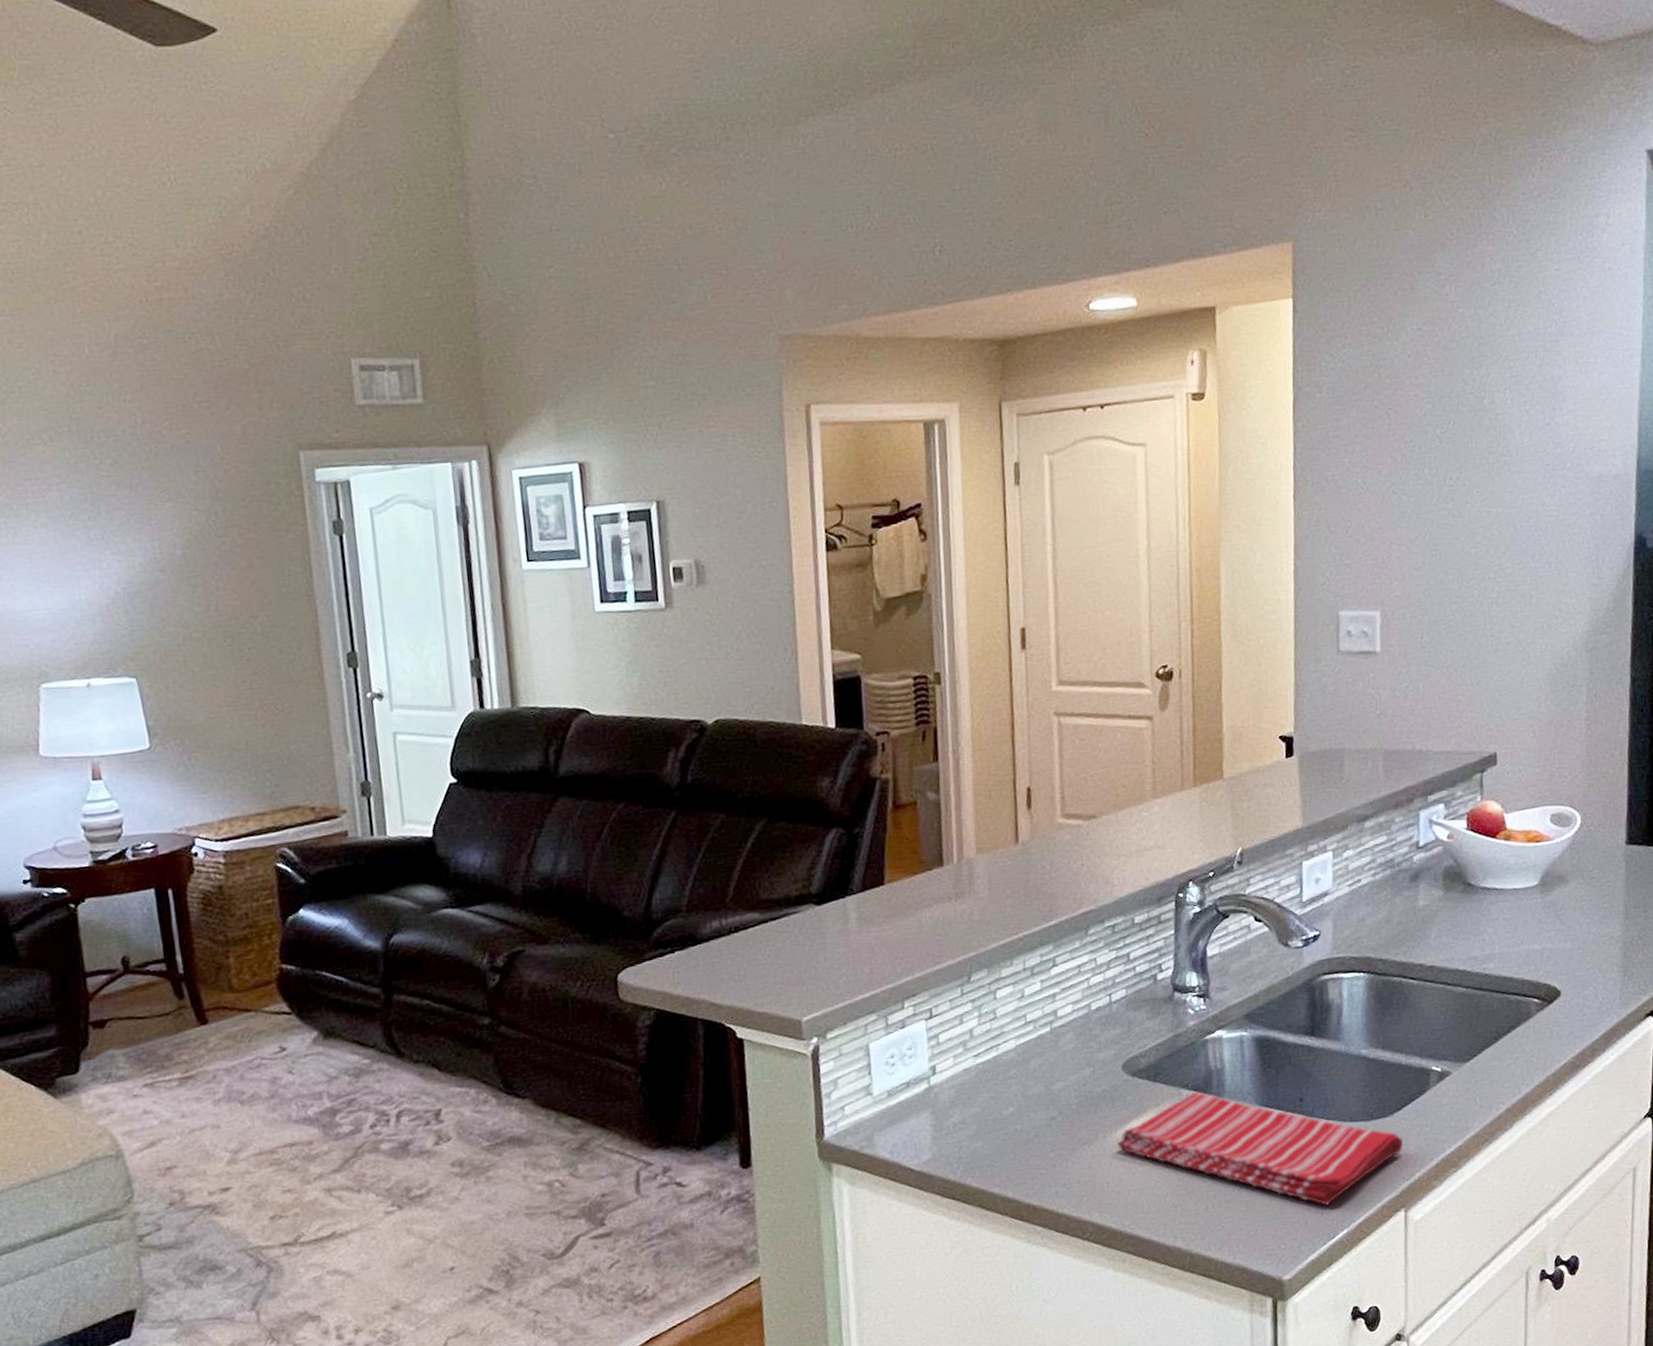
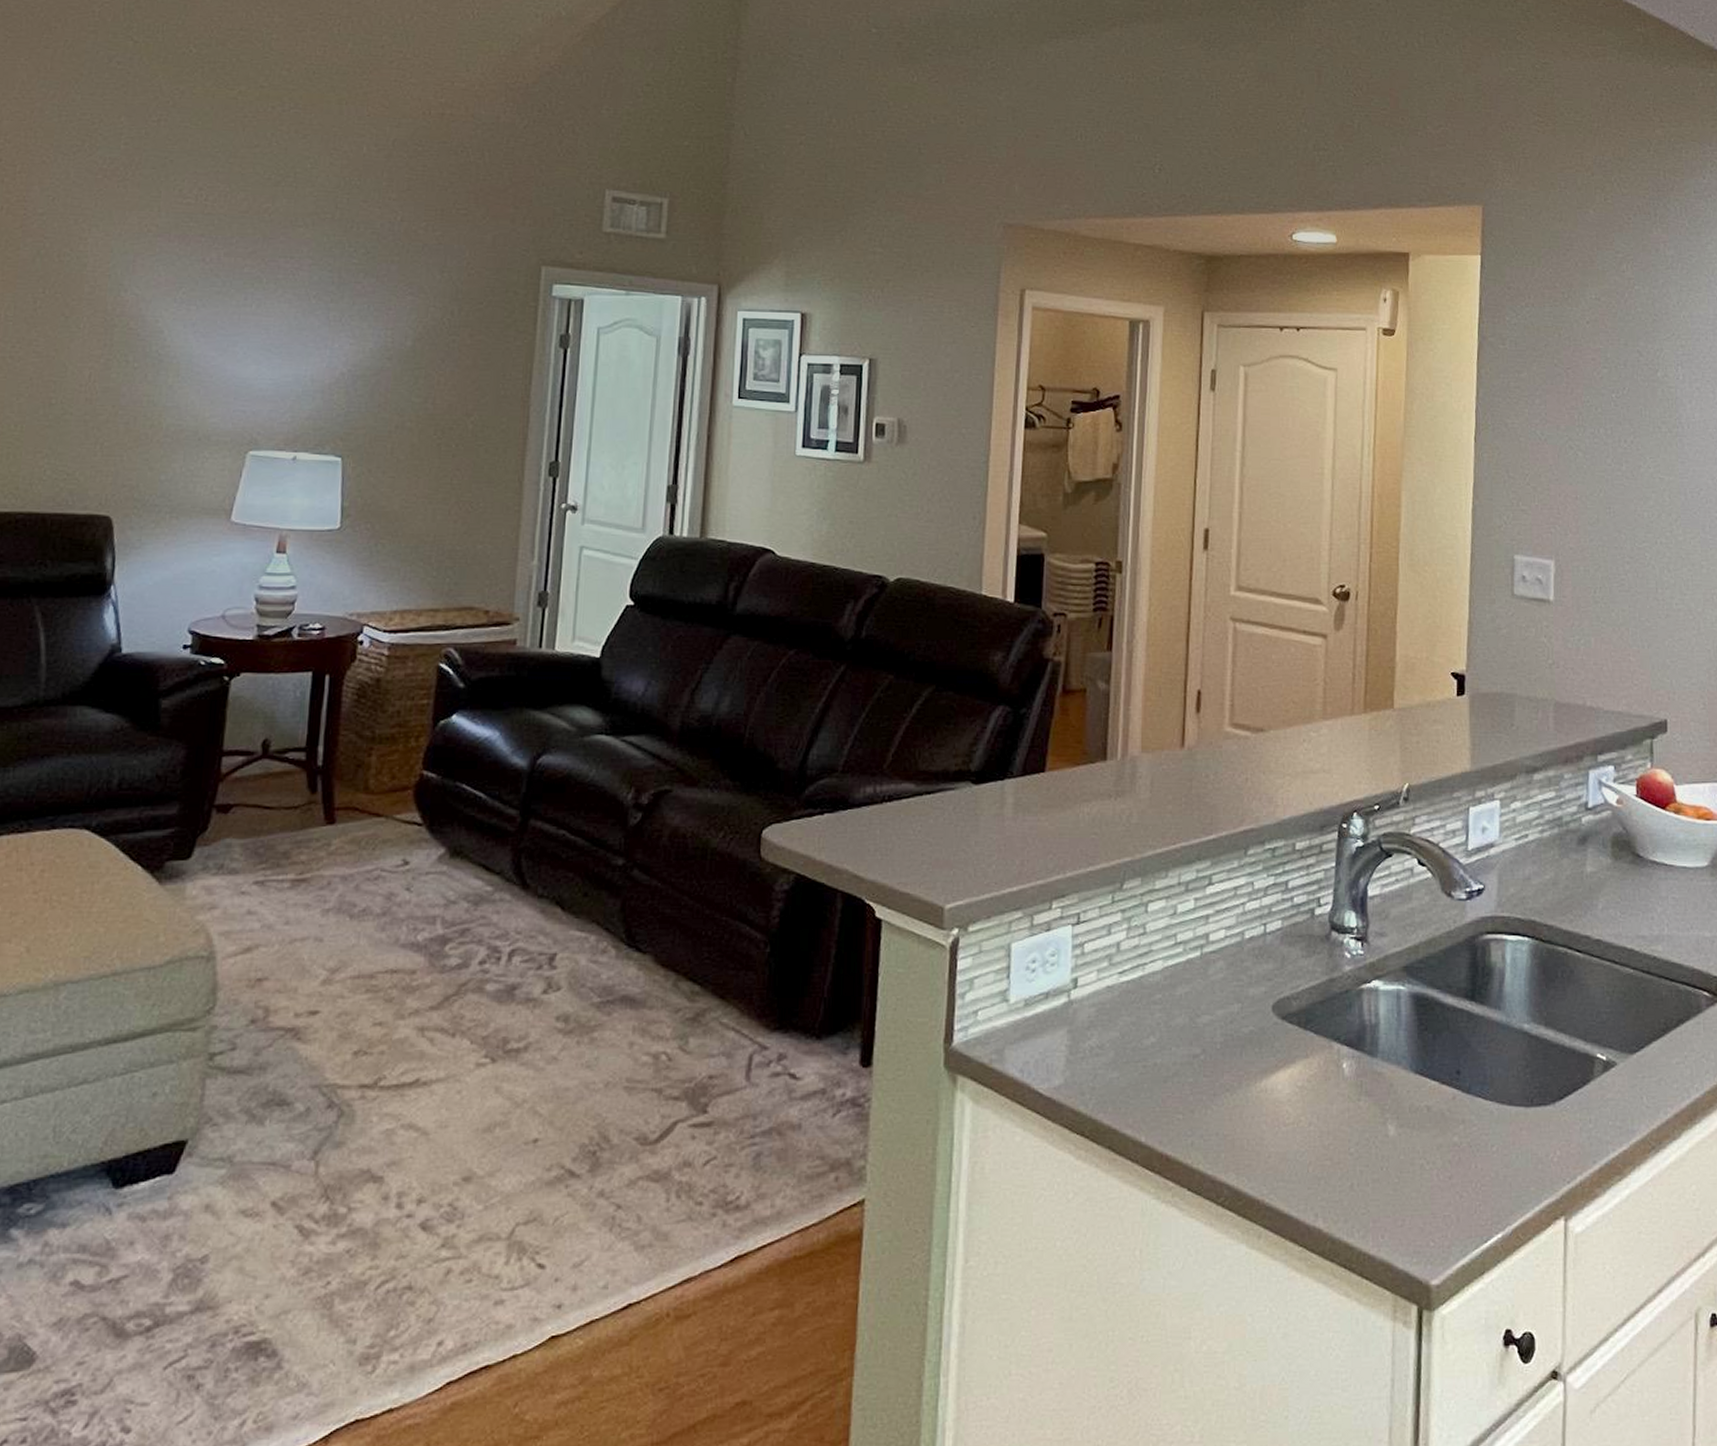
dish towel: present [1116,1091,1404,1205] -> none [1260,1047,1565,1201]

